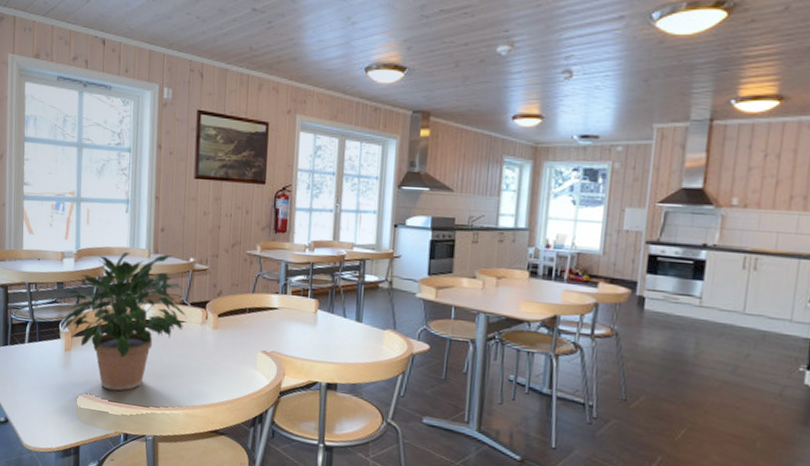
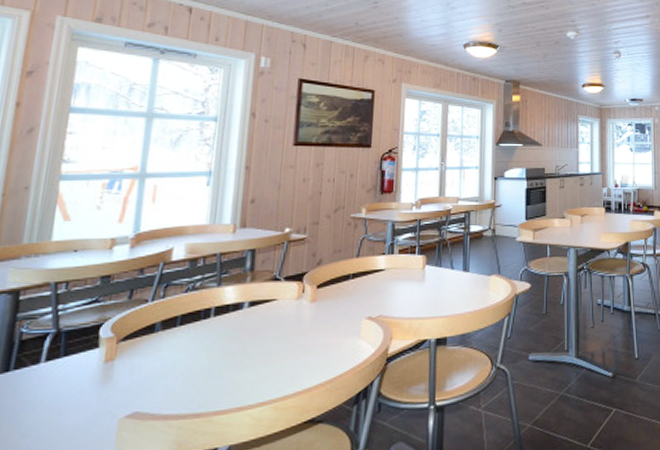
potted plant: present [61,252,186,391] -> none [100,228,279,401]

